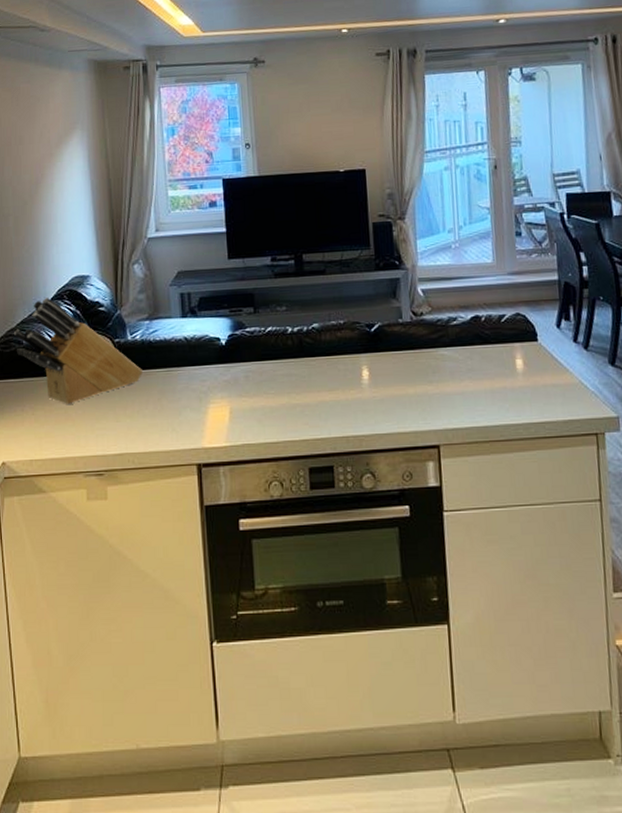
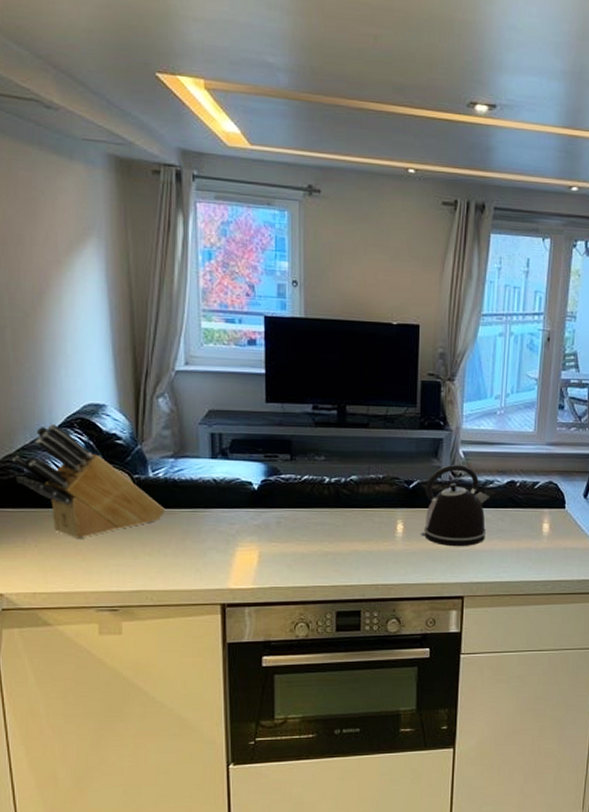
kettle: none [387,303,456,391] -> present [420,464,489,547]

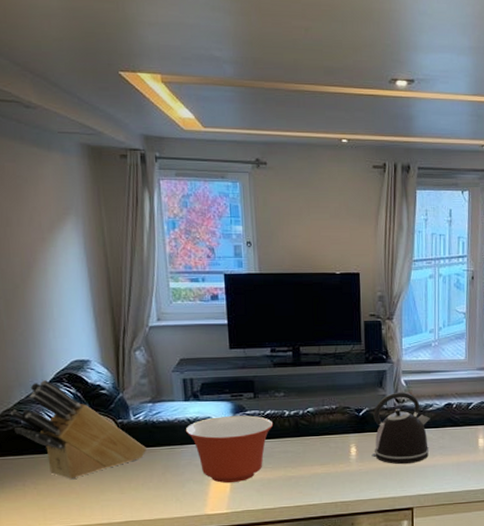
mixing bowl: none [211,479,311,555] -> present [186,415,274,484]

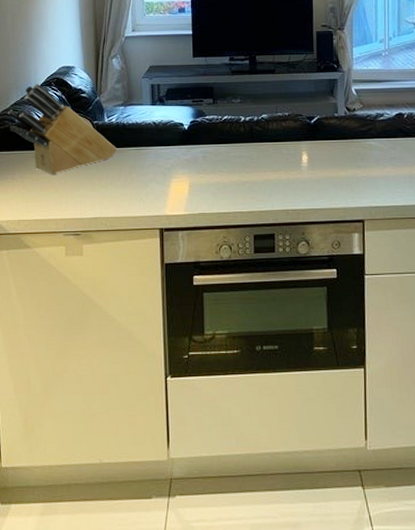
mixing bowl: present [186,415,274,484] -> none [152,120,230,186]
kettle: present [371,392,430,465] -> none [322,100,381,175]

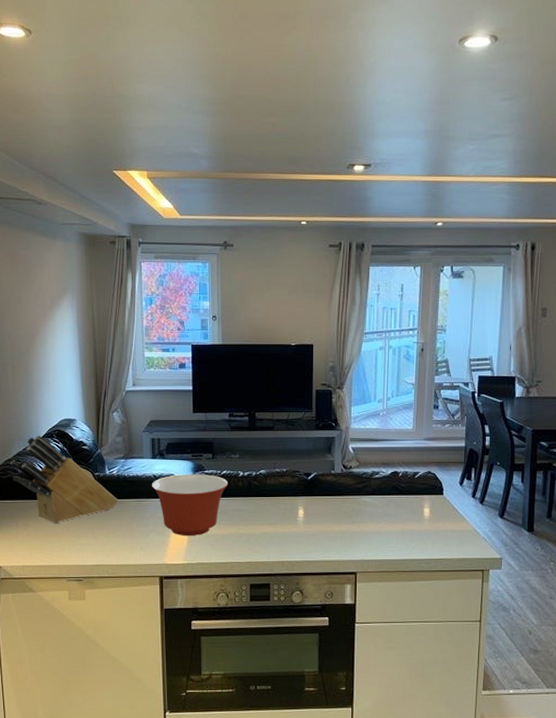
mixing bowl: none [152,120,230,186] -> present [152,474,229,537]

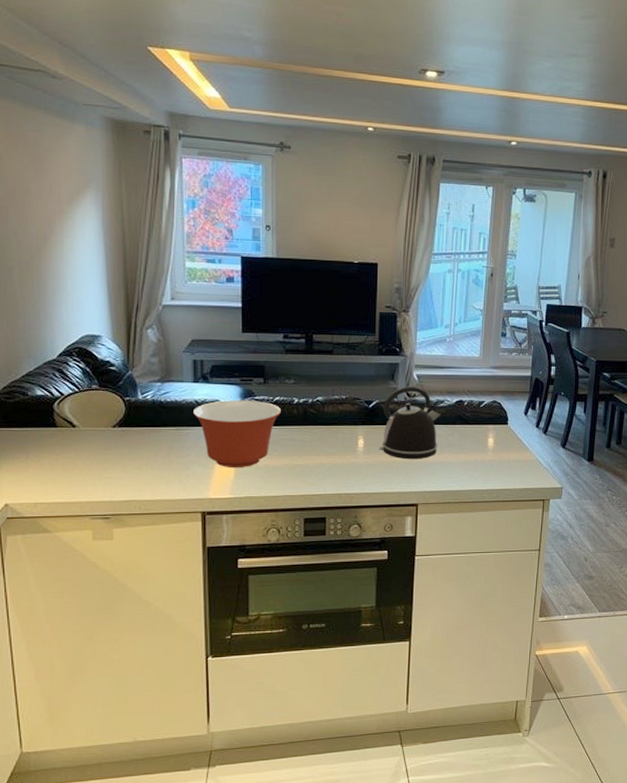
knife block: present [10,434,118,524] -> none [17,352,153,455]
kettle: none [318,458,376,529] -> present [379,386,440,460]

